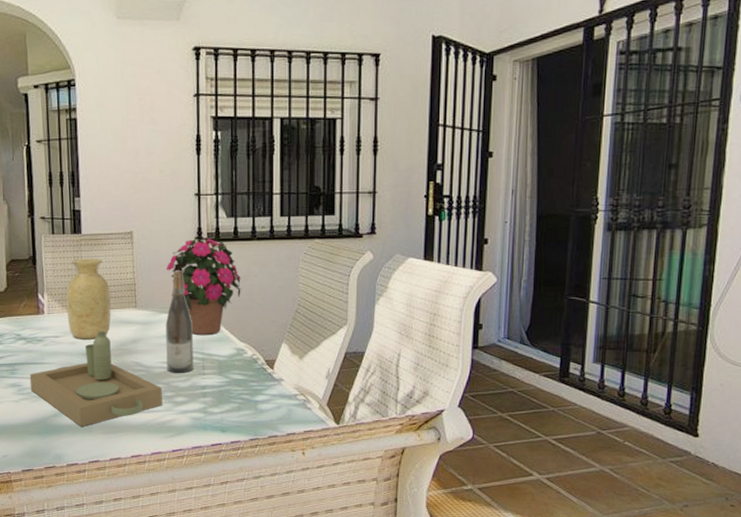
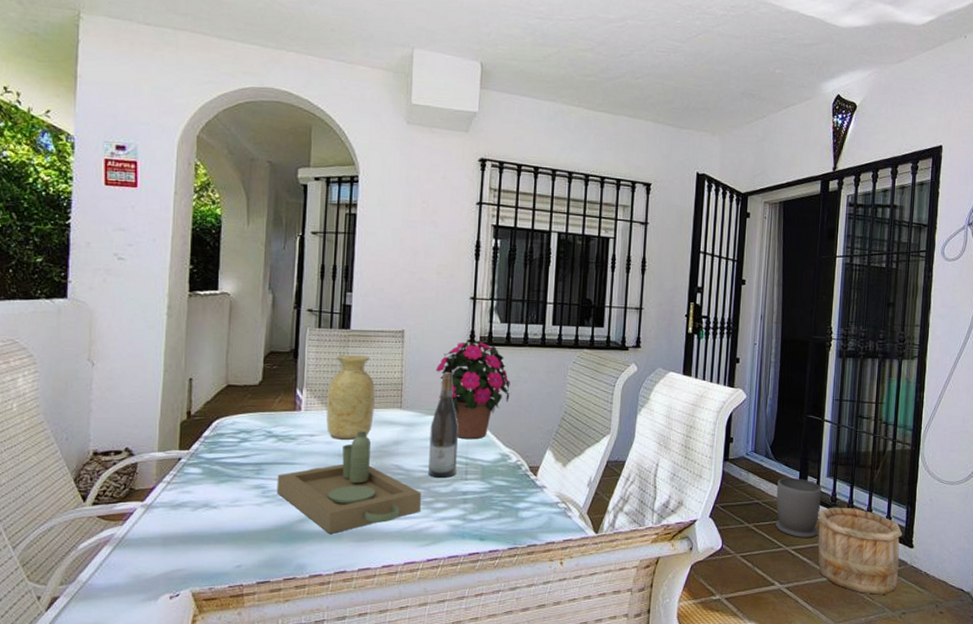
planter pot: none [533,364,587,428] -> present [775,477,822,539]
wooden bucket: none [582,394,685,486] -> present [817,507,902,595]

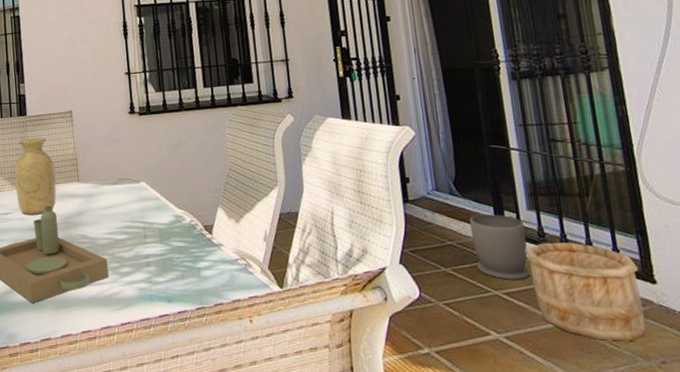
wine bottle: present [428,372,458,478] -> none [106,143,136,244]
potted flower: present [435,339,511,440] -> none [103,111,175,205]

